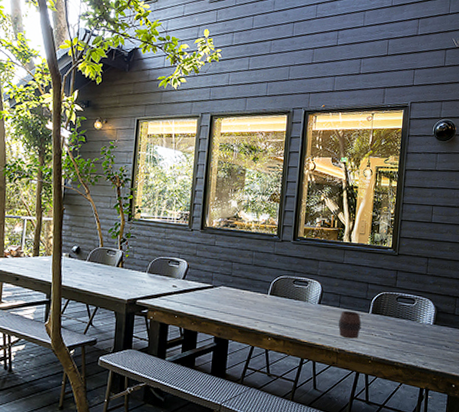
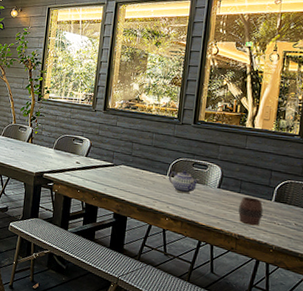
teapot: none [269,288,301,312] -> present [168,170,200,194]

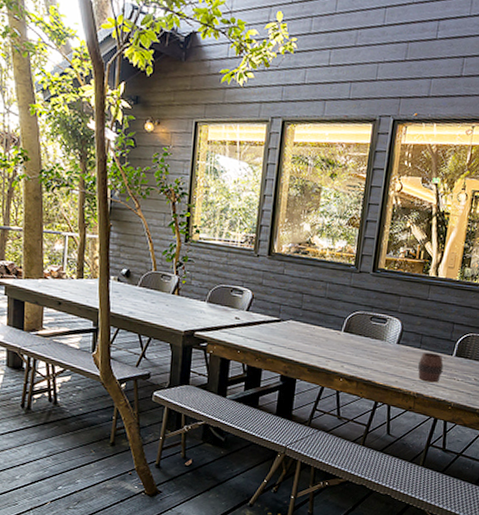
teapot: present [168,170,200,194] -> none [343,325,378,351]

